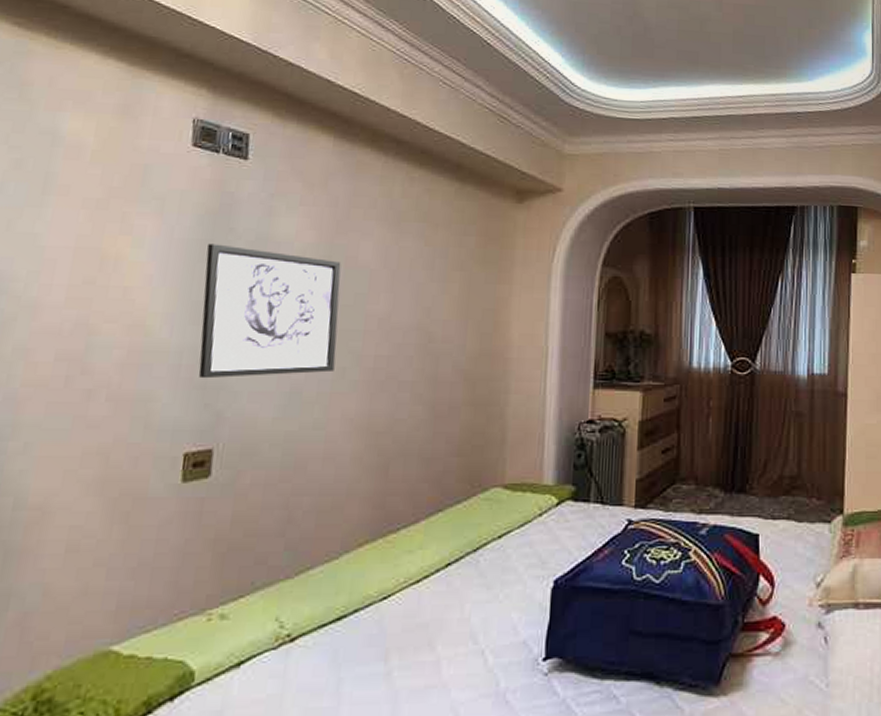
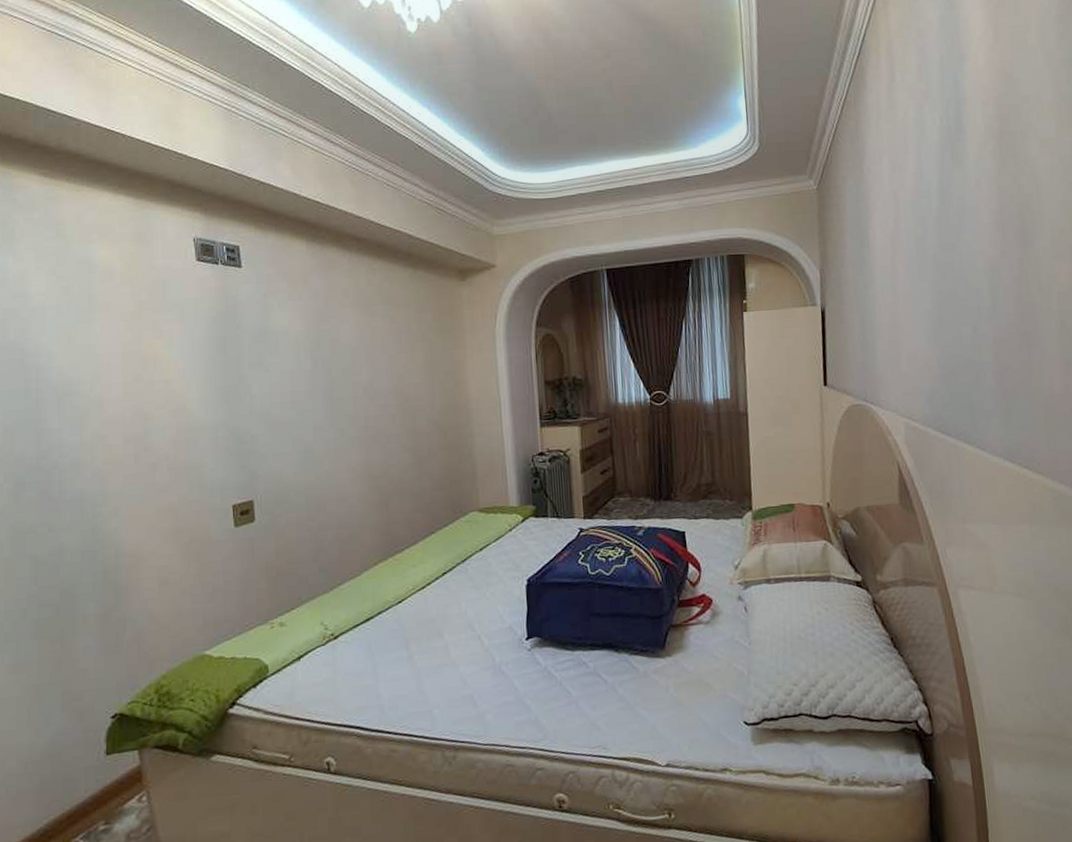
wall art: present [198,243,341,379] -> none [223,338,335,447]

